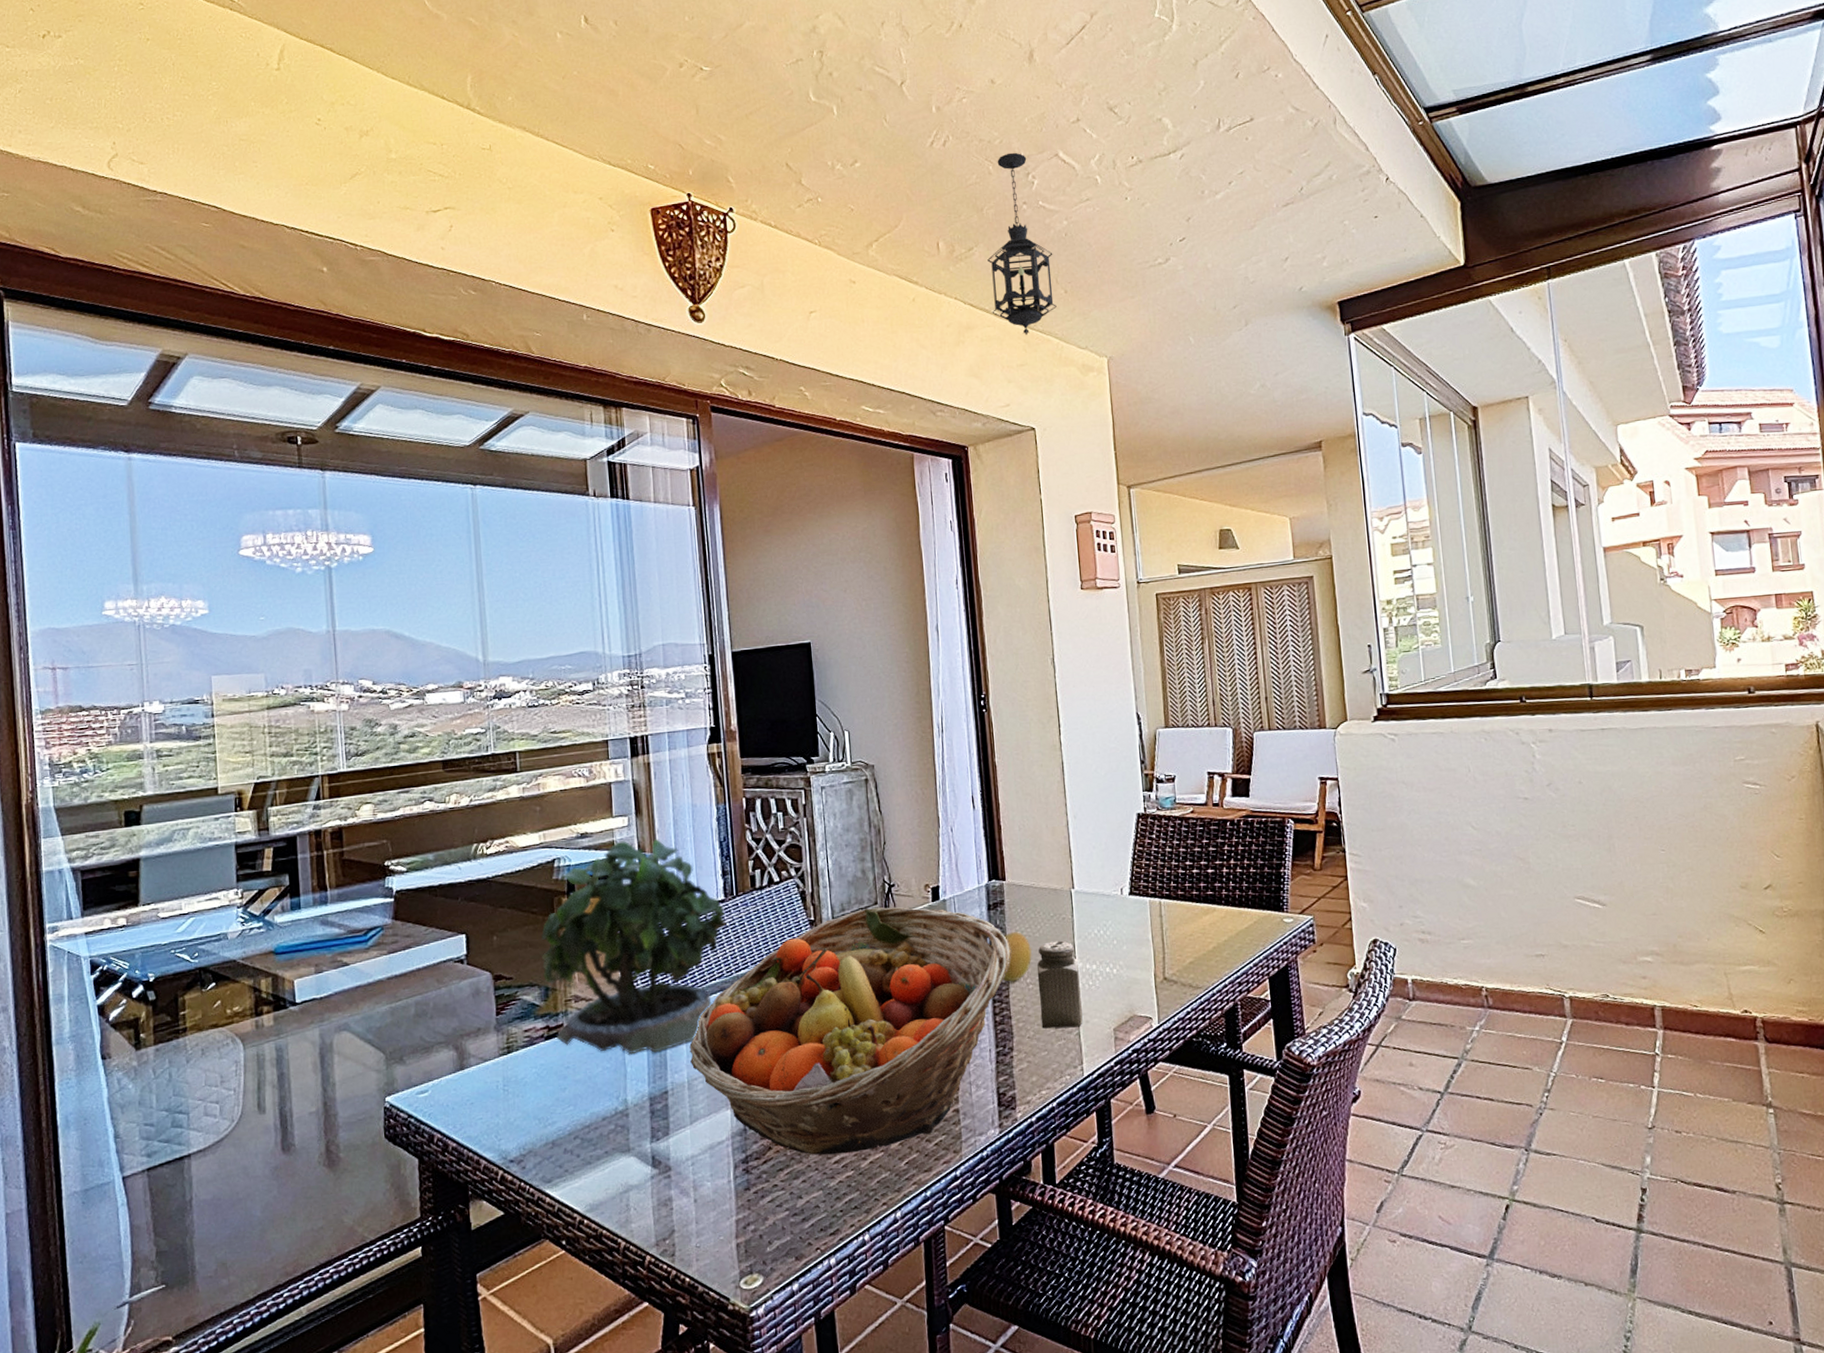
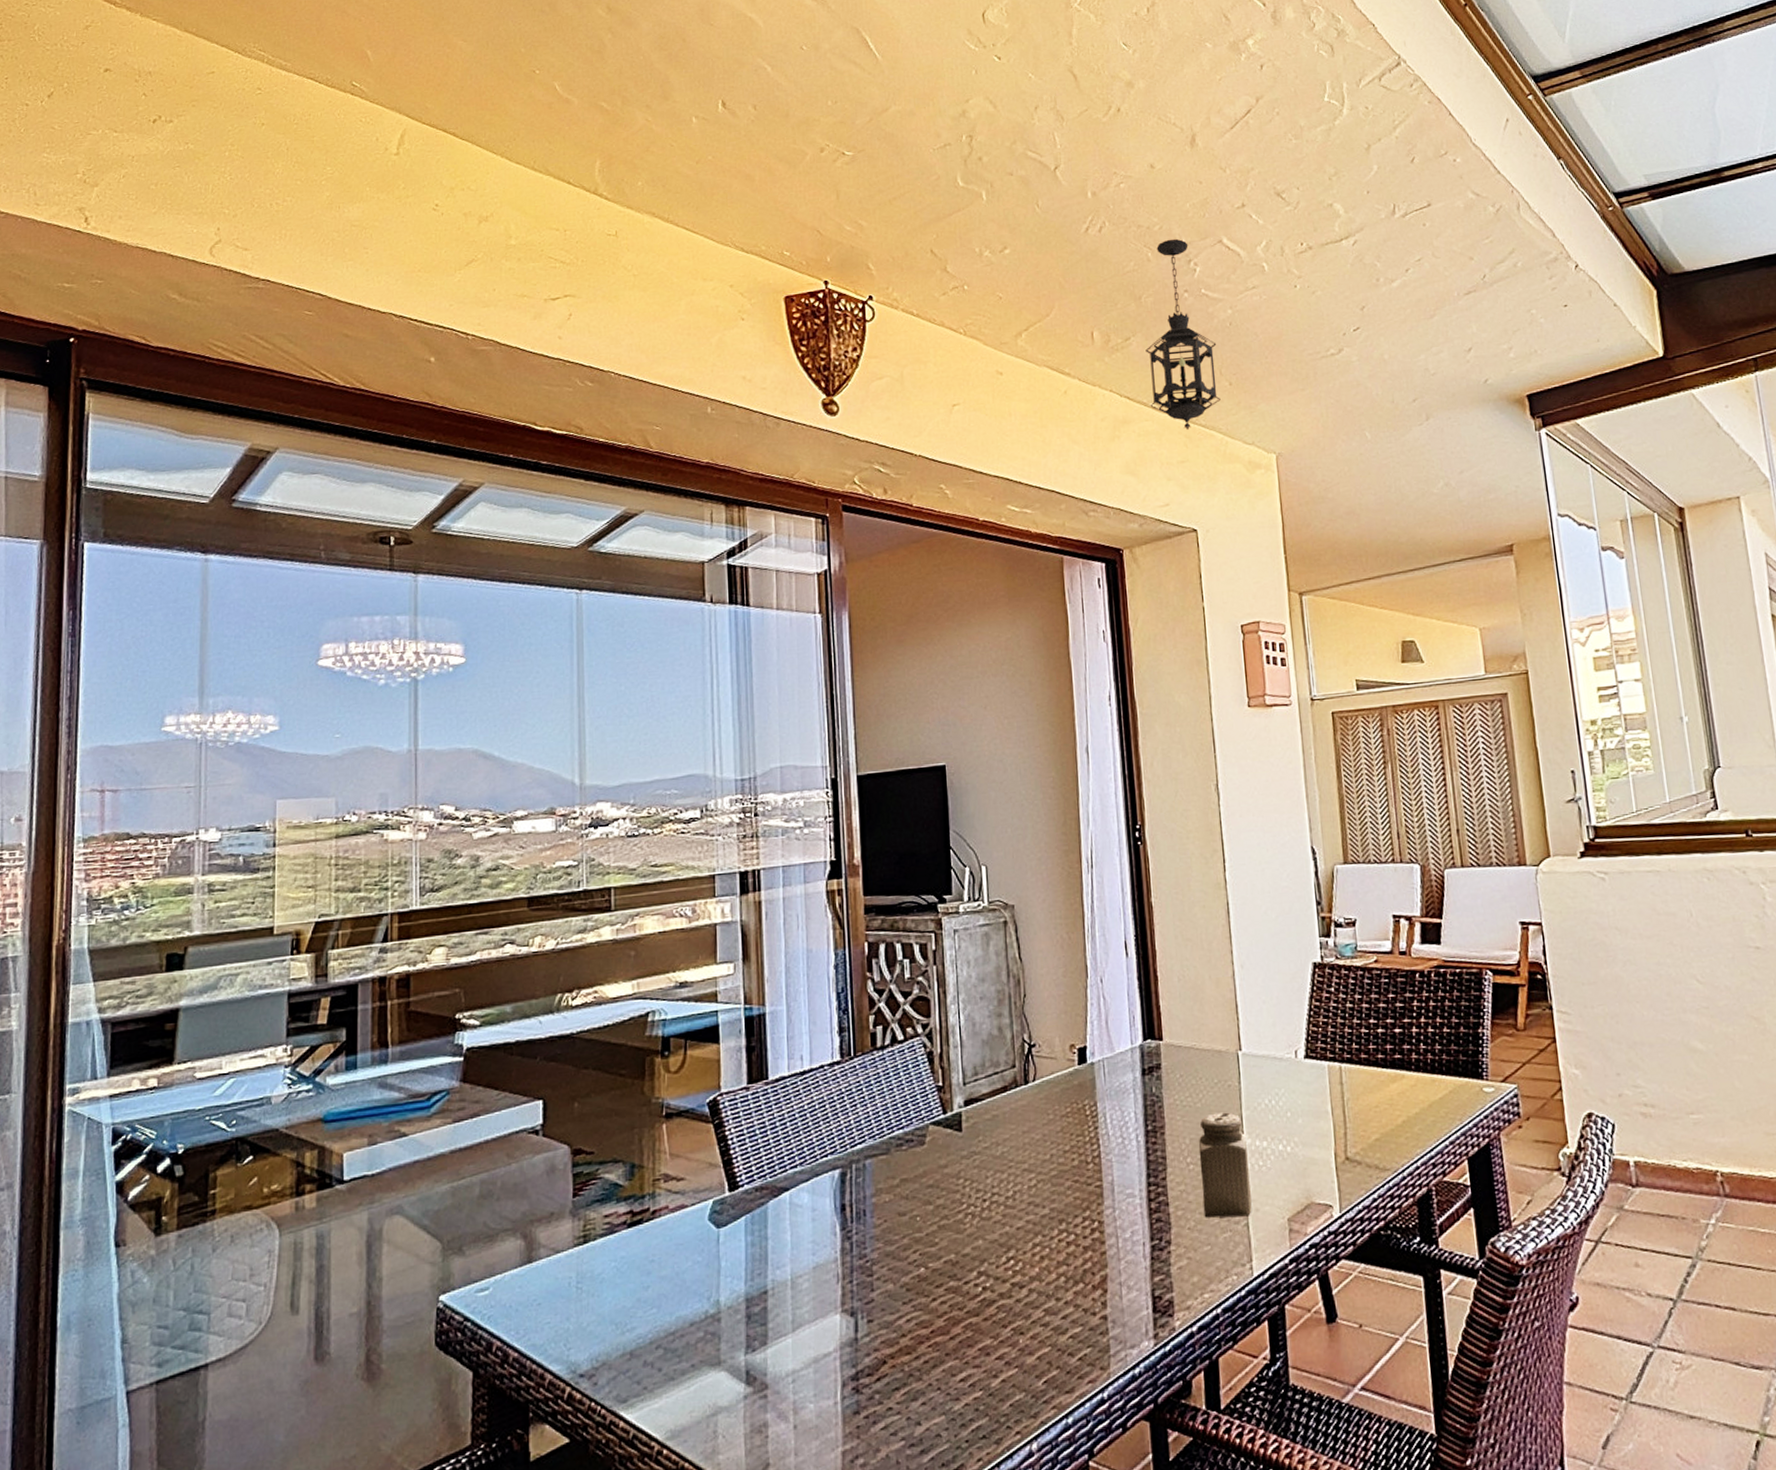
potted plant: present [542,822,728,1055] -> none [629,969,843,1246]
fruit basket: present [689,906,1011,1155] -> none [794,1070,1168,1372]
apple: present [1002,931,1032,982] -> none [1158,1100,1193,1161]

